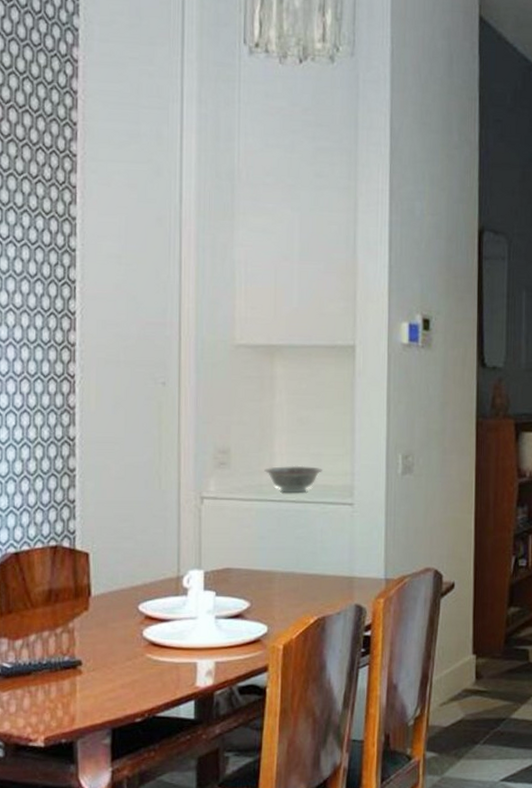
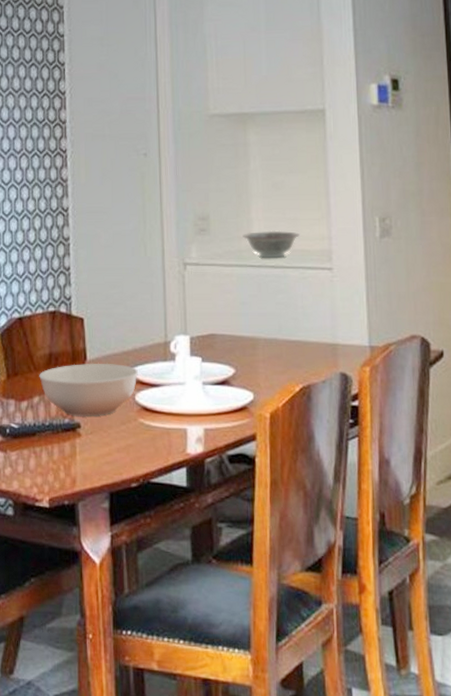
bowl: none [36,598,147,653] -> present [39,363,138,416]

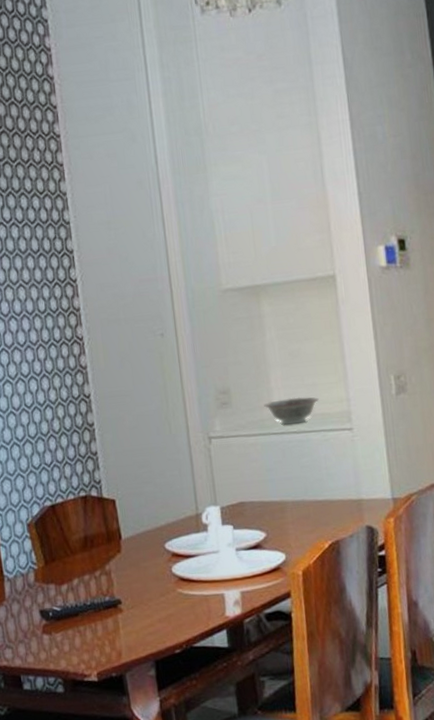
bowl: present [39,363,138,416] -> none [76,540,173,593]

